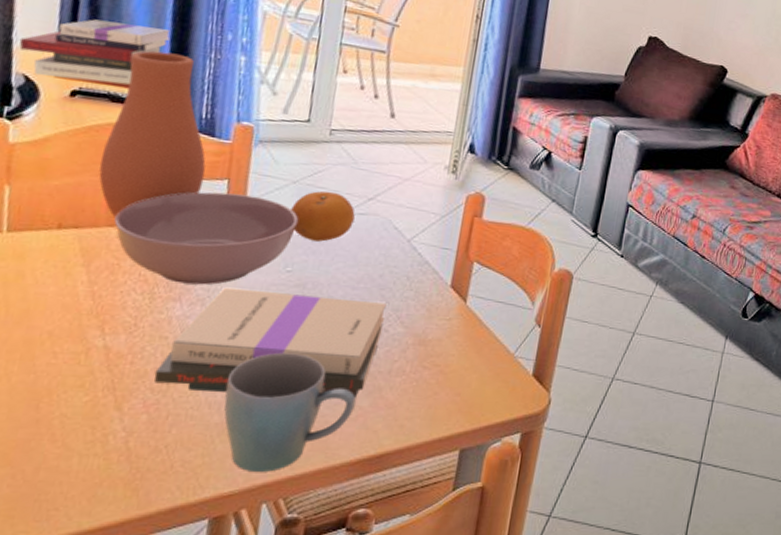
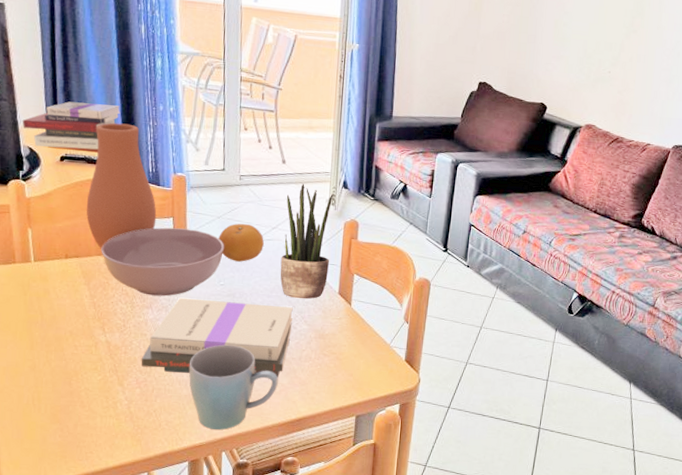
potted plant: none [372,144,456,293] -> present [280,183,334,299]

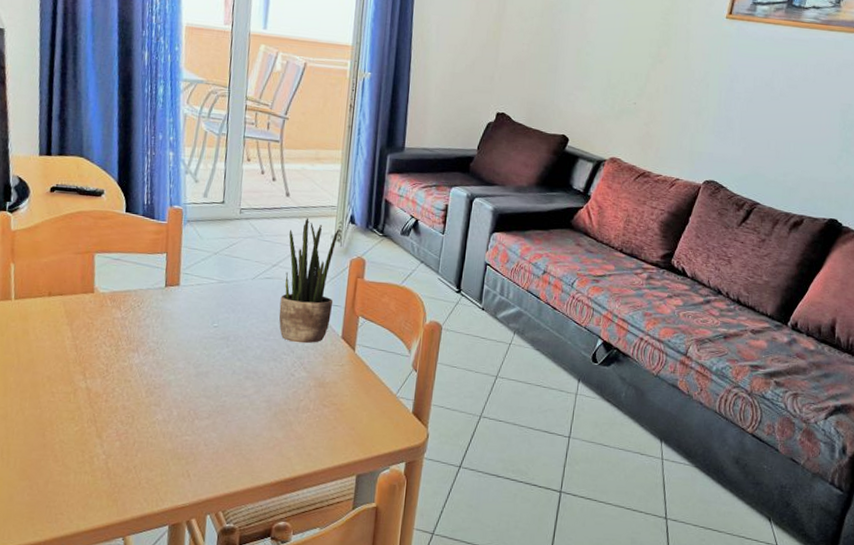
books: present [22,101,121,152] -> none [13,129,118,183]
vase: present [86,123,157,249] -> none [74,152,150,287]
bowl: present [101,227,225,296] -> none [87,263,221,339]
books: present [141,297,293,377] -> none [123,340,292,430]
mug: present [189,344,278,430] -> none [174,393,272,489]
fruit: present [219,223,264,262] -> none [214,260,263,302]

